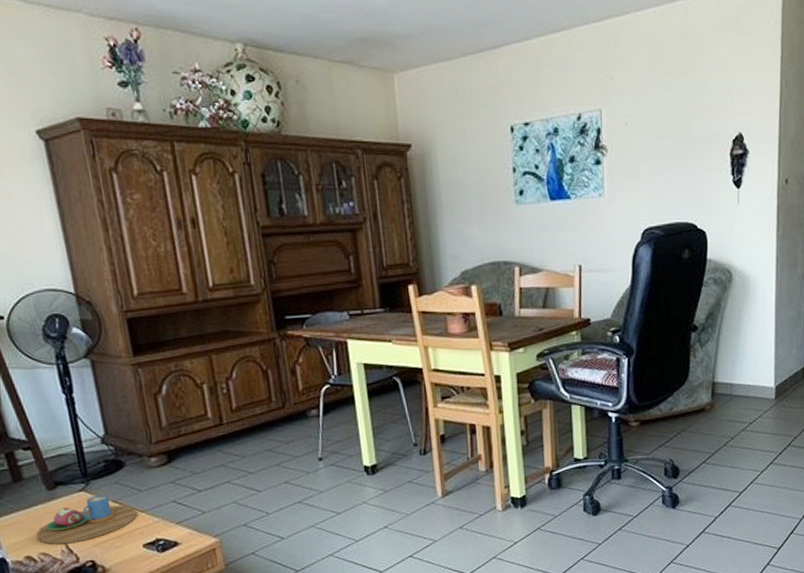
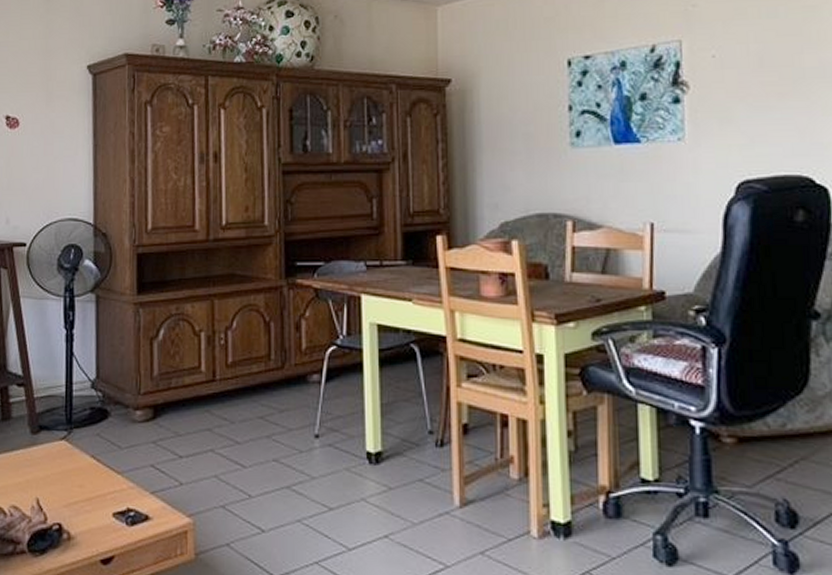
mug: present [36,494,137,544] -> none [12,446,112,499]

